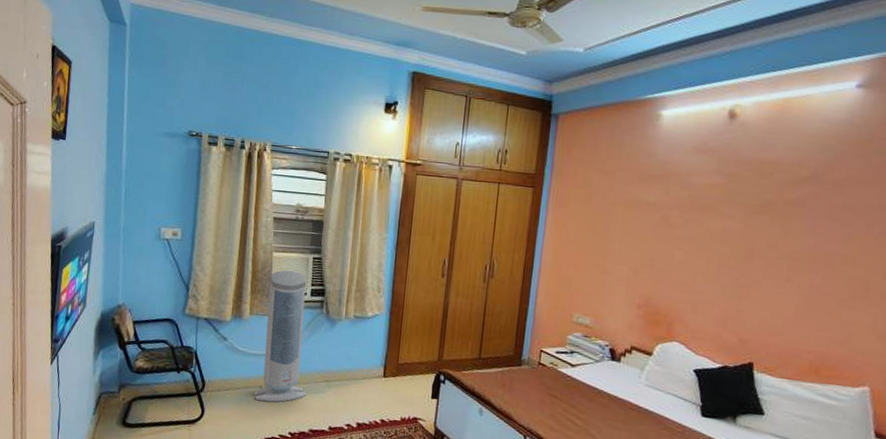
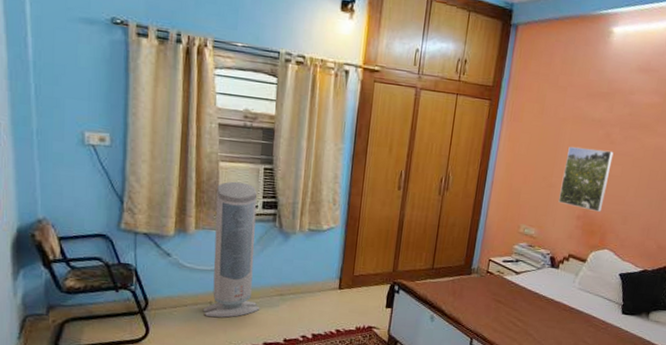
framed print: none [614,231,674,300] -> present [558,146,614,212]

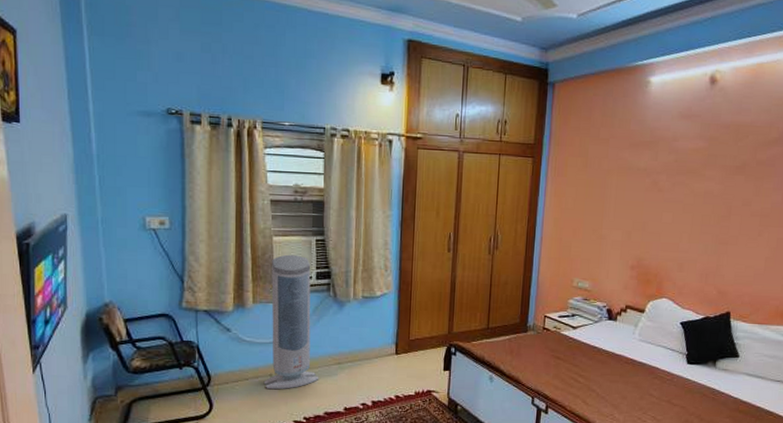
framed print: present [558,146,614,212] -> none [610,197,663,260]

